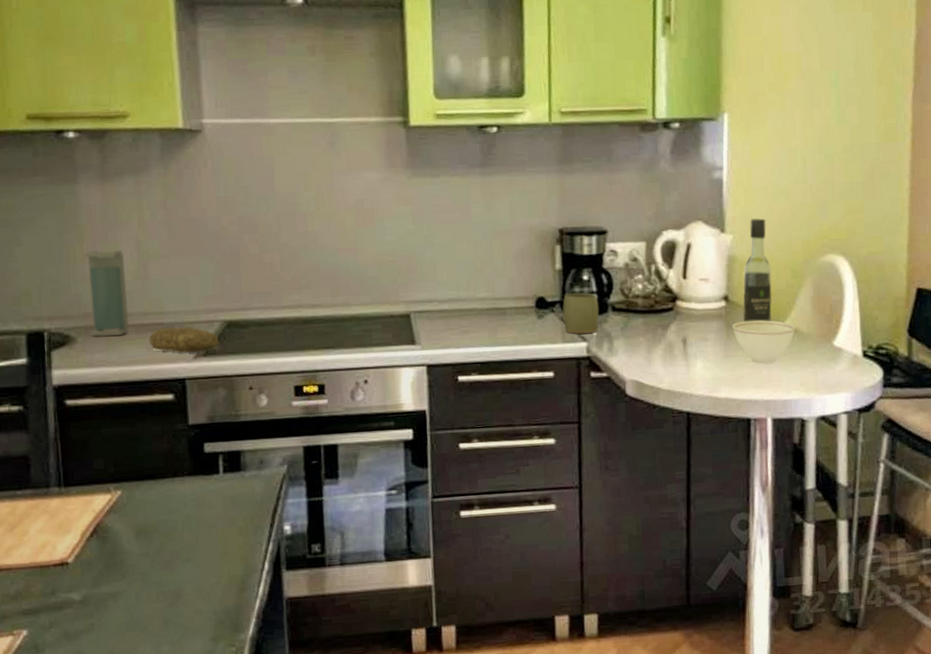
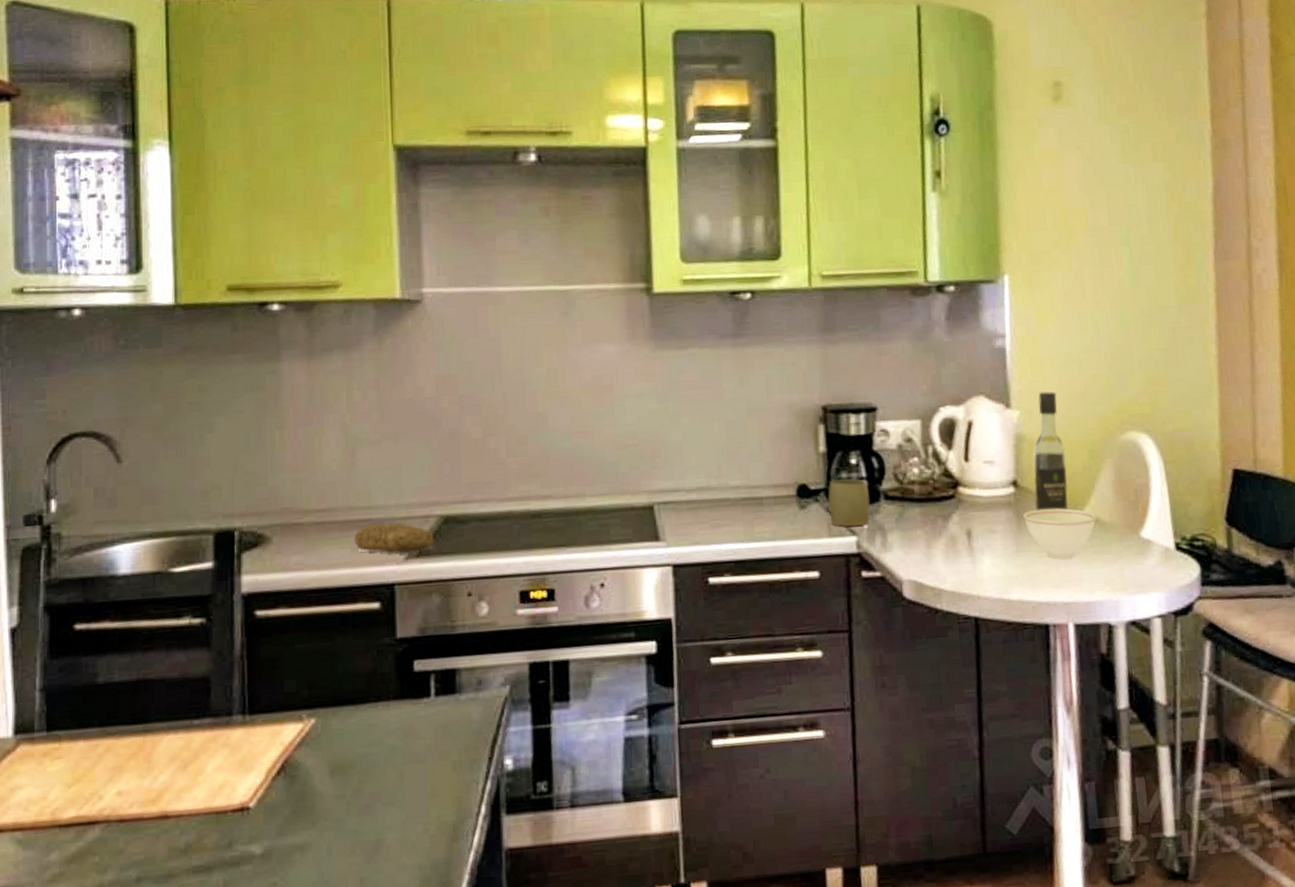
soap dispenser: present [84,250,130,337] -> none [284,436,332,537]

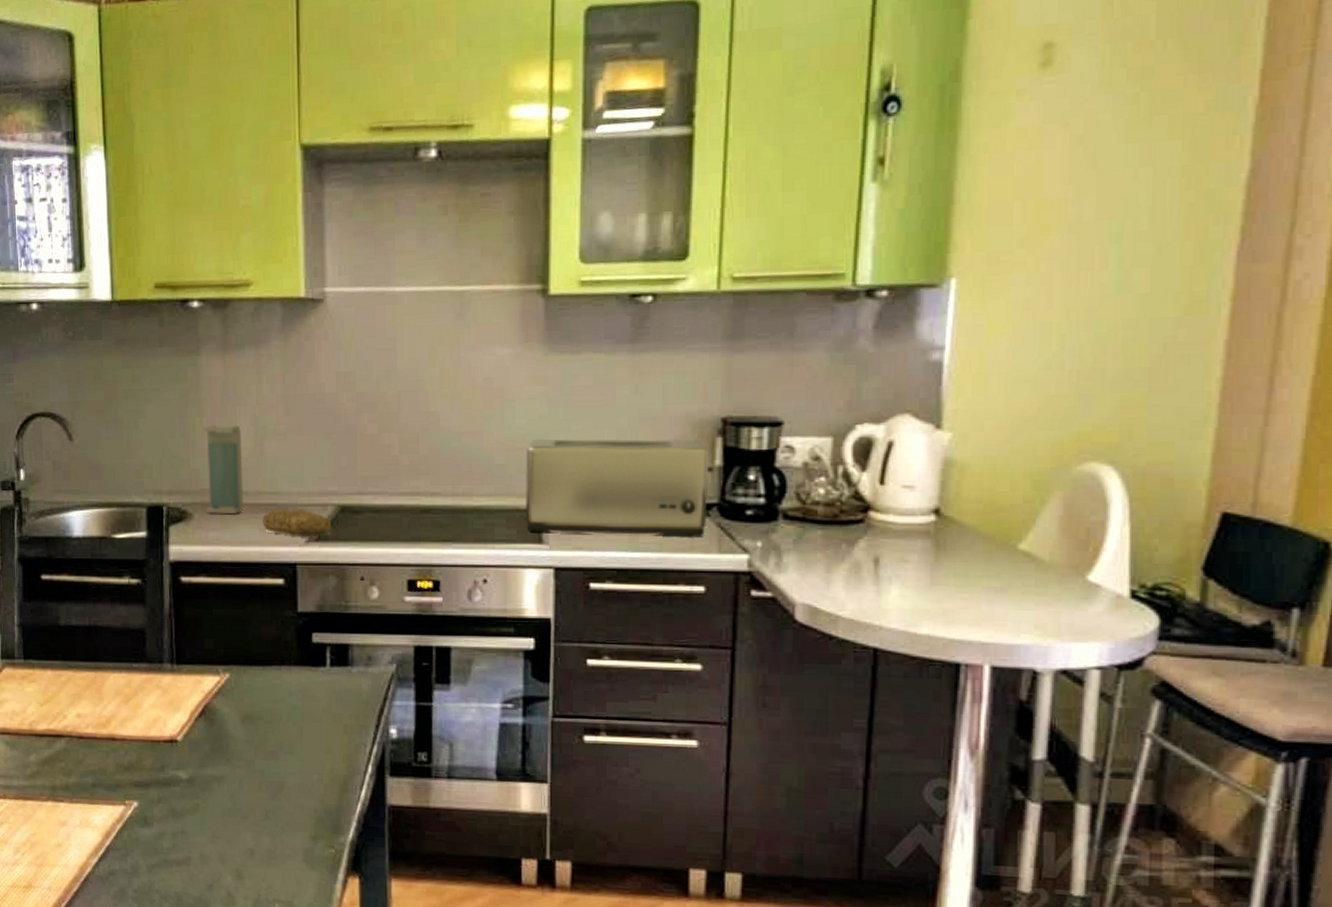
soap dispenser: none [284,436,332,537] -> present [203,425,244,515]
toaster: none [638,428,819,531] -> present [525,438,714,536]
mug: present [828,478,870,527] -> none [721,495,767,545]
bowl: present [1022,508,1097,560] -> none [942,541,1034,597]
bottle: present [1033,391,1068,510] -> none [958,411,1005,544]

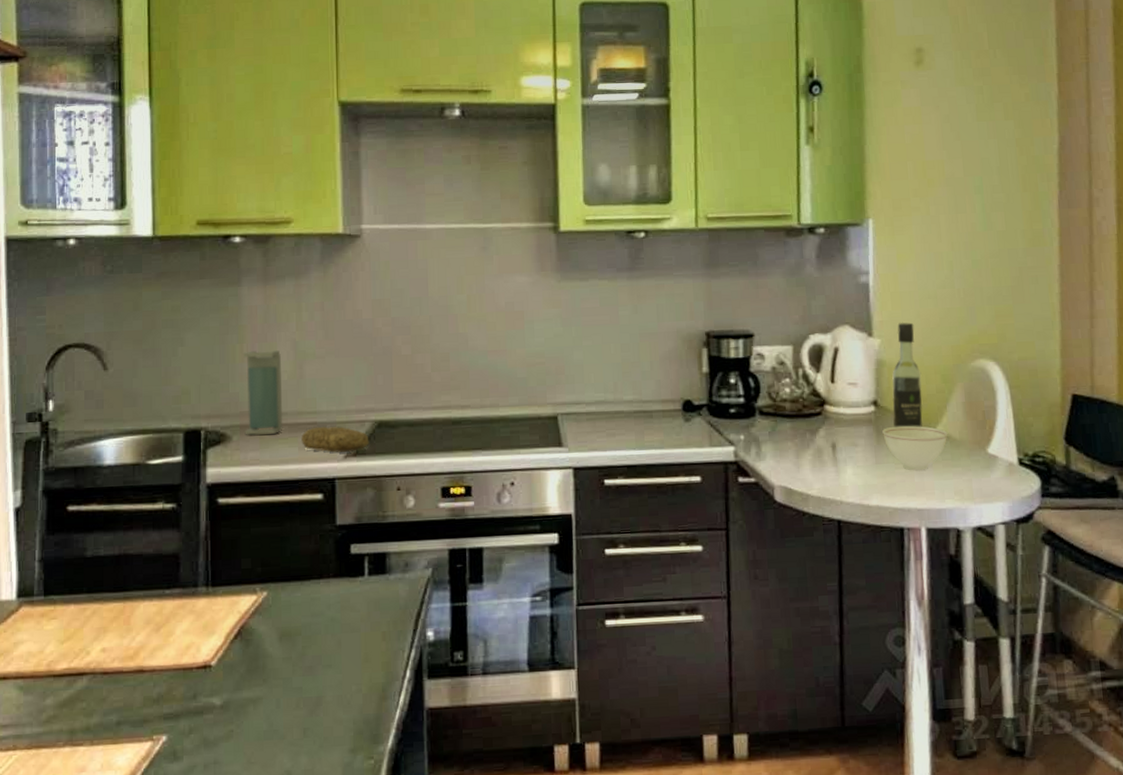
toaster: present [525,438,714,536] -> none [544,351,702,438]
bowl: none [942,541,1034,597] -> present [881,425,948,471]
bottle: none [958,411,1005,544] -> present [892,322,923,428]

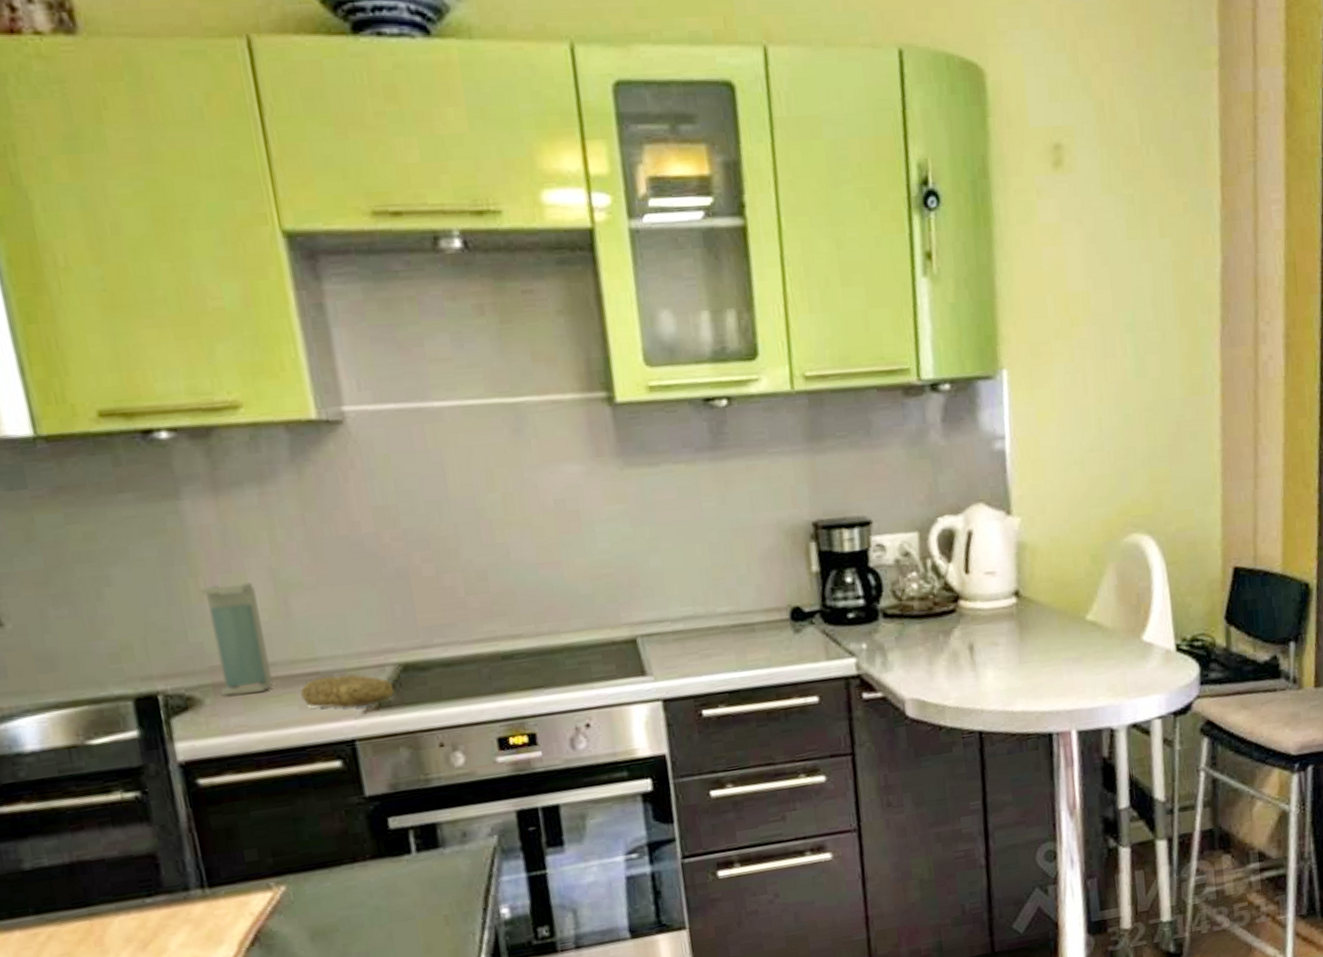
bowl: present [881,425,948,471] -> none [1025,616,1099,668]
bottle: present [892,322,923,428] -> none [1035,495,1071,620]

